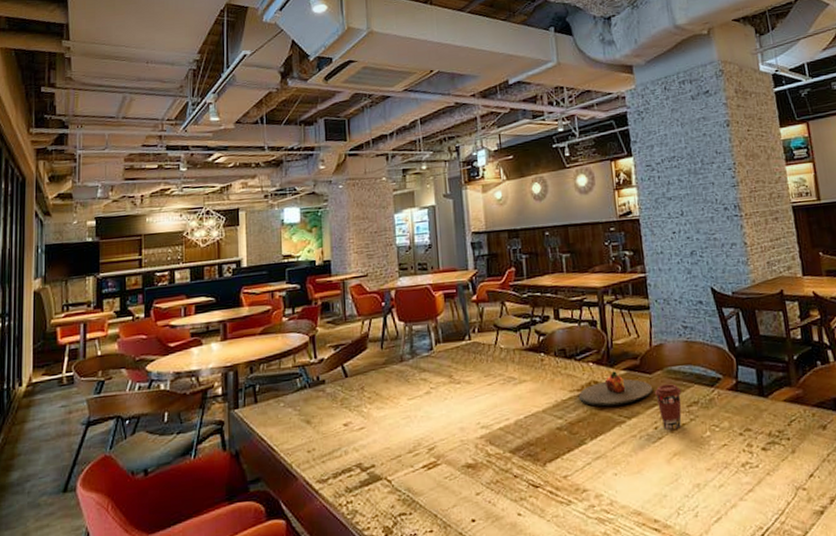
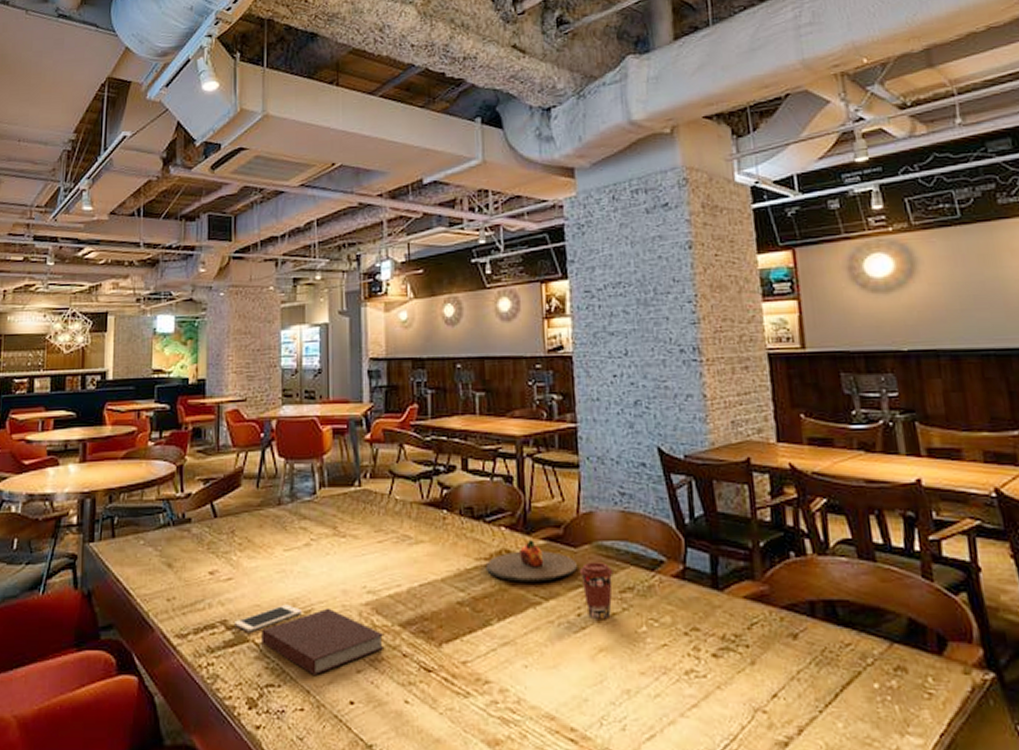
cell phone: none [369,444,427,472] -> present [235,604,303,632]
notebook: none [392,443,499,501] -> present [262,608,385,675]

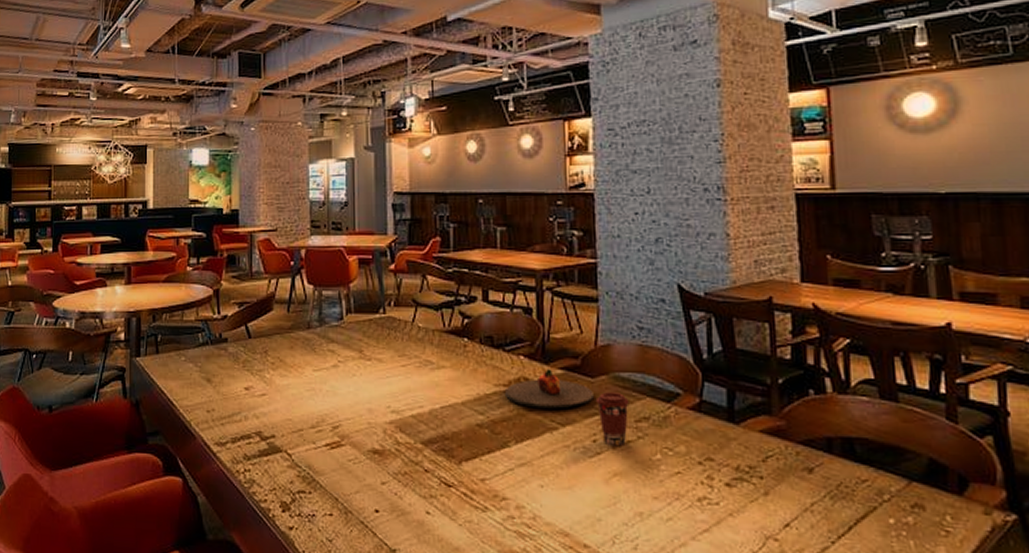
cell phone: present [235,604,303,632] -> none [269,419,331,443]
notebook: present [262,608,385,675] -> none [293,424,408,485]

